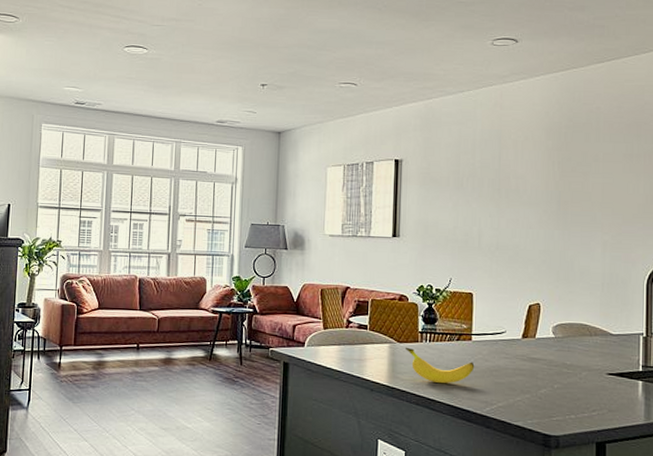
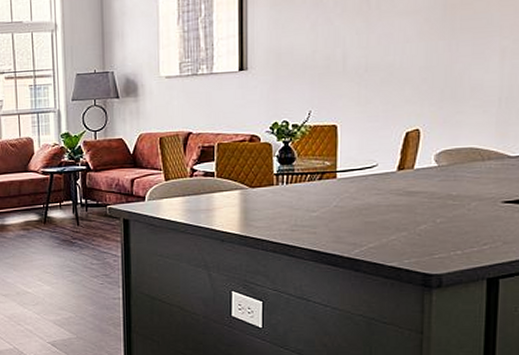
banana: present [404,347,475,384] -> none [258,192,341,228]

